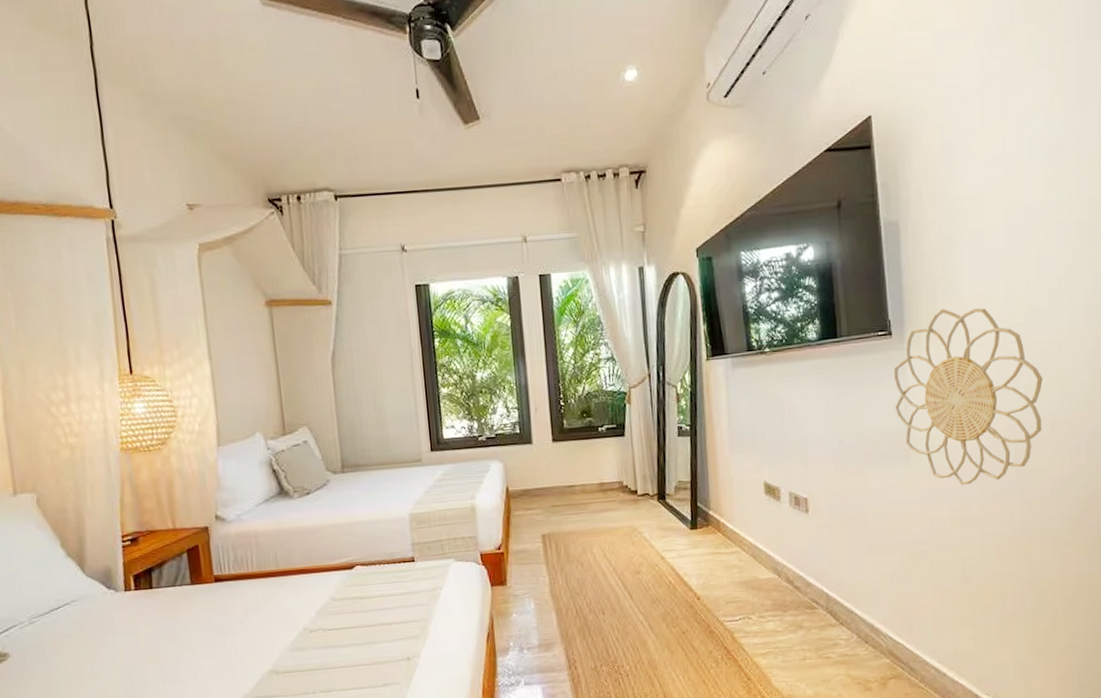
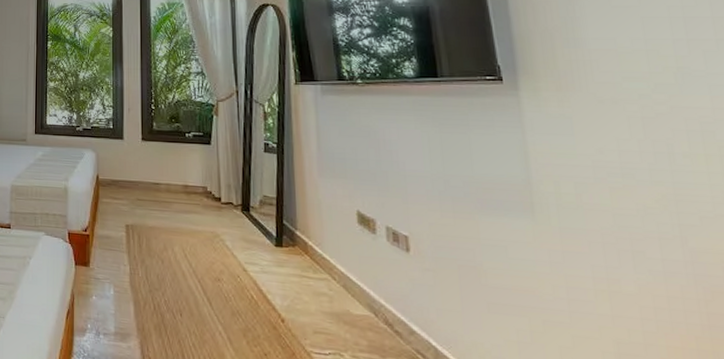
decorative wall piece: present [893,308,1043,485] -> none [507,60,716,257]

